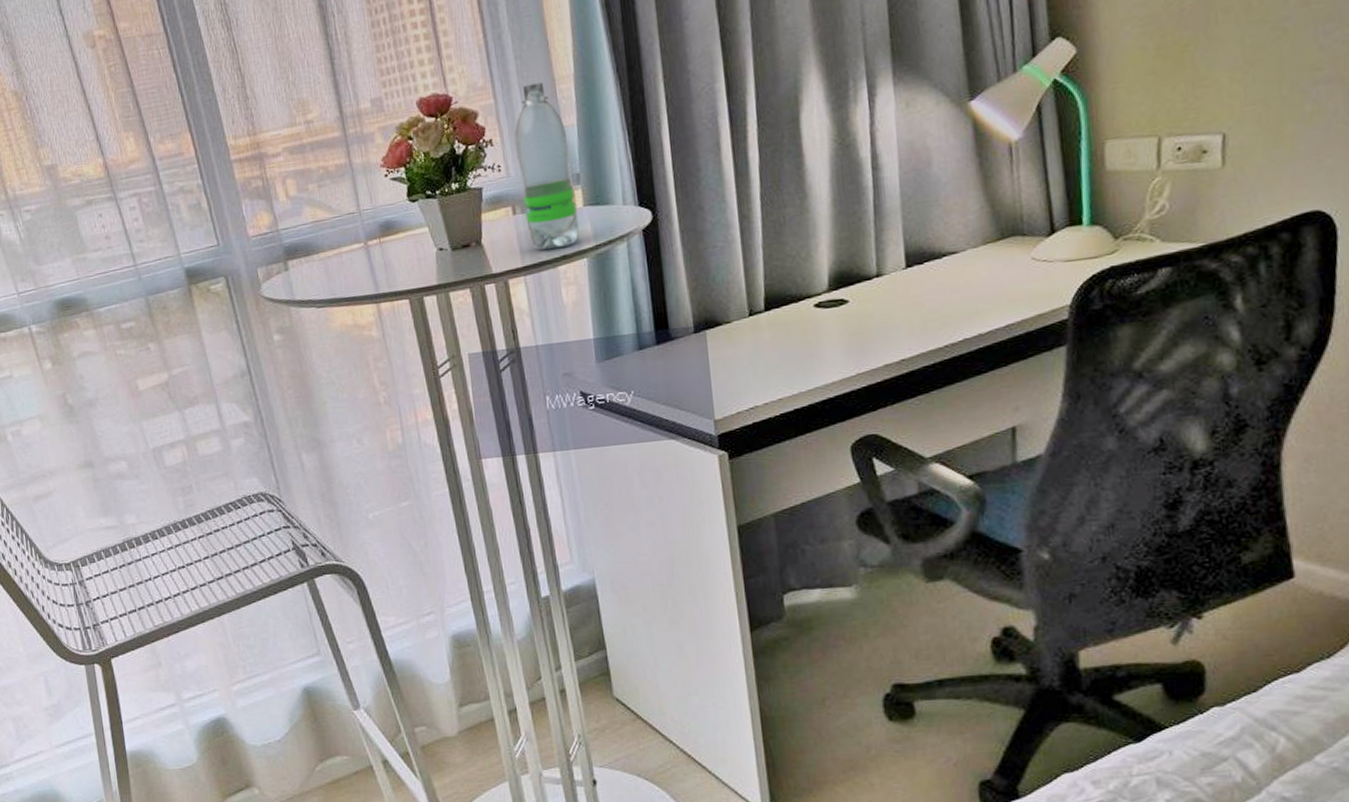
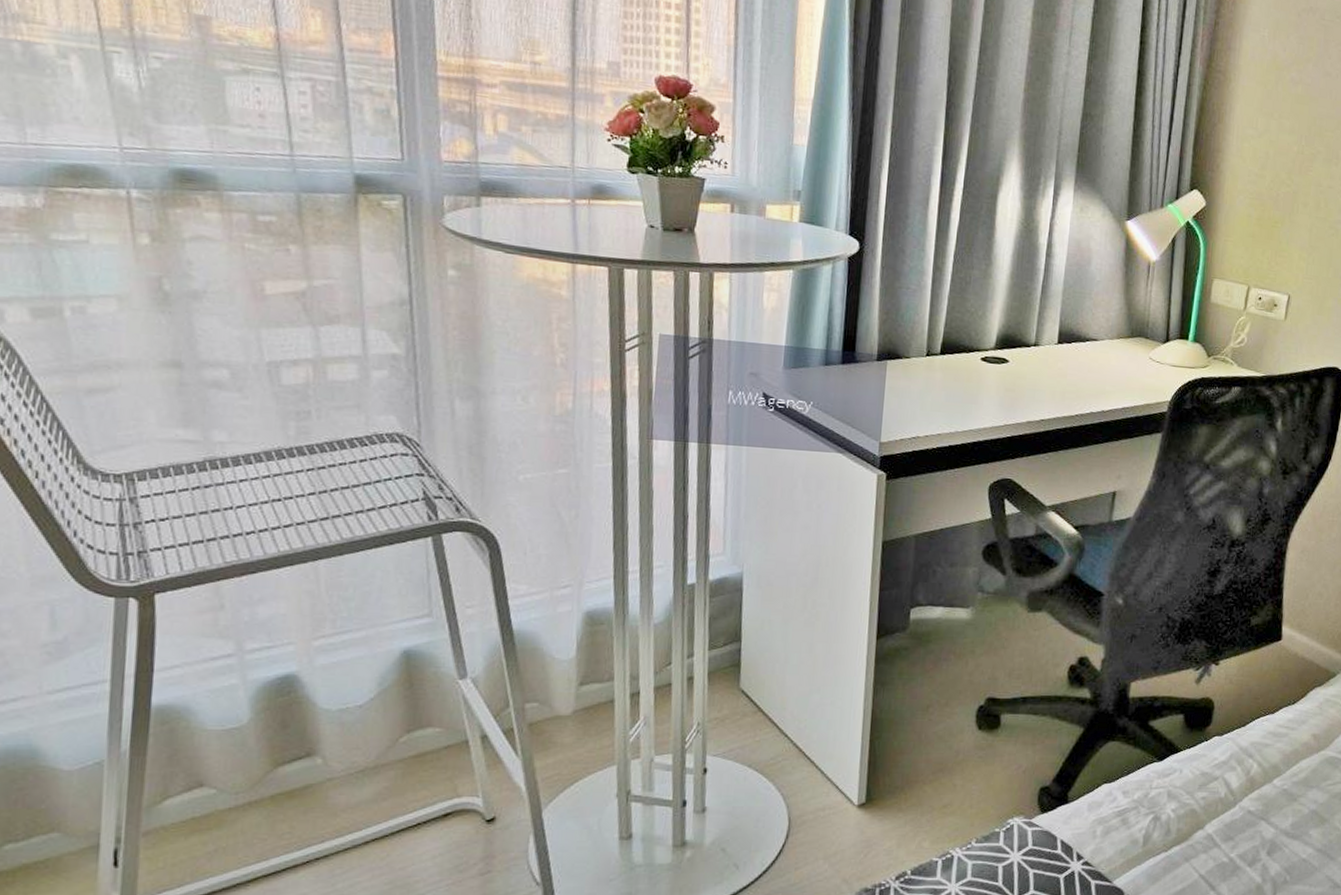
bottle: present [514,82,579,251] -> none [742,95,796,256]

